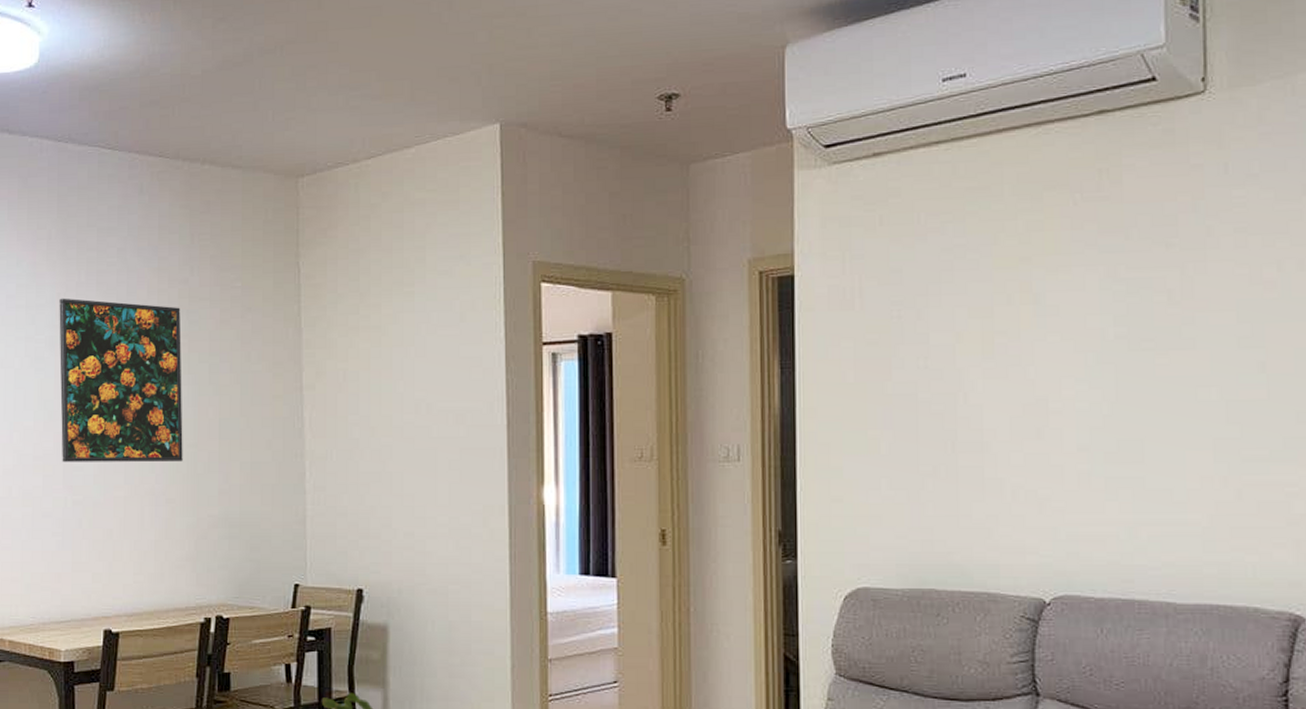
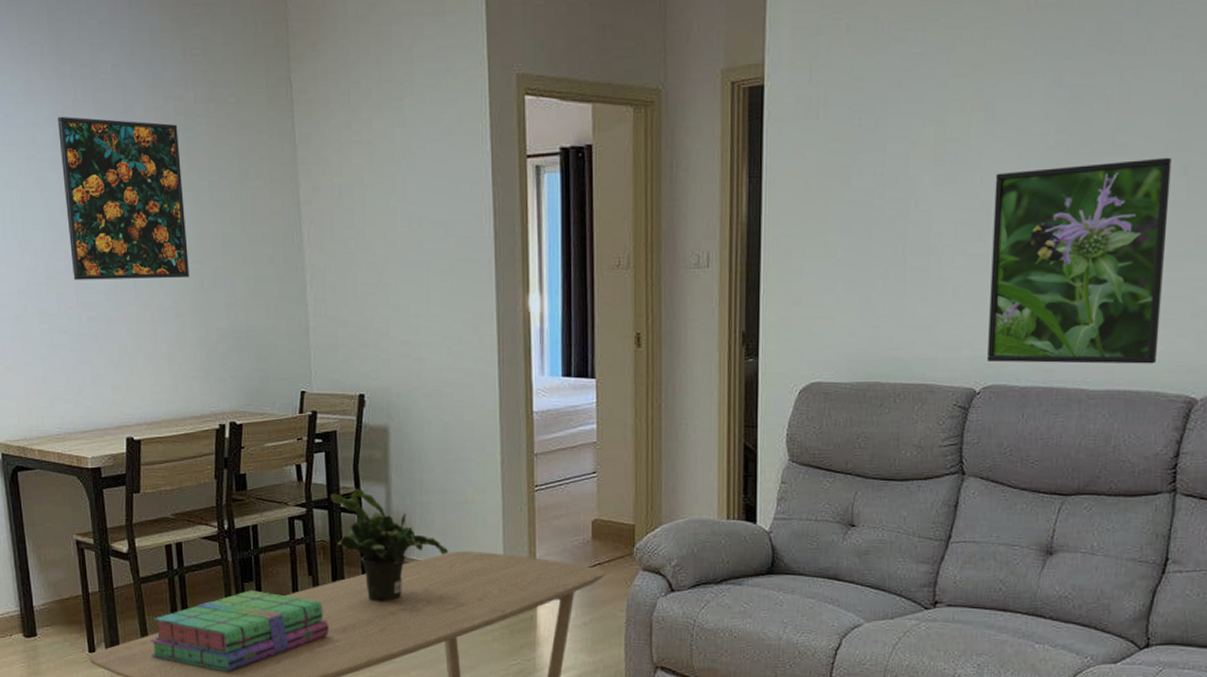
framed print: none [1051,354,1252,576] -> present [987,157,1172,364]

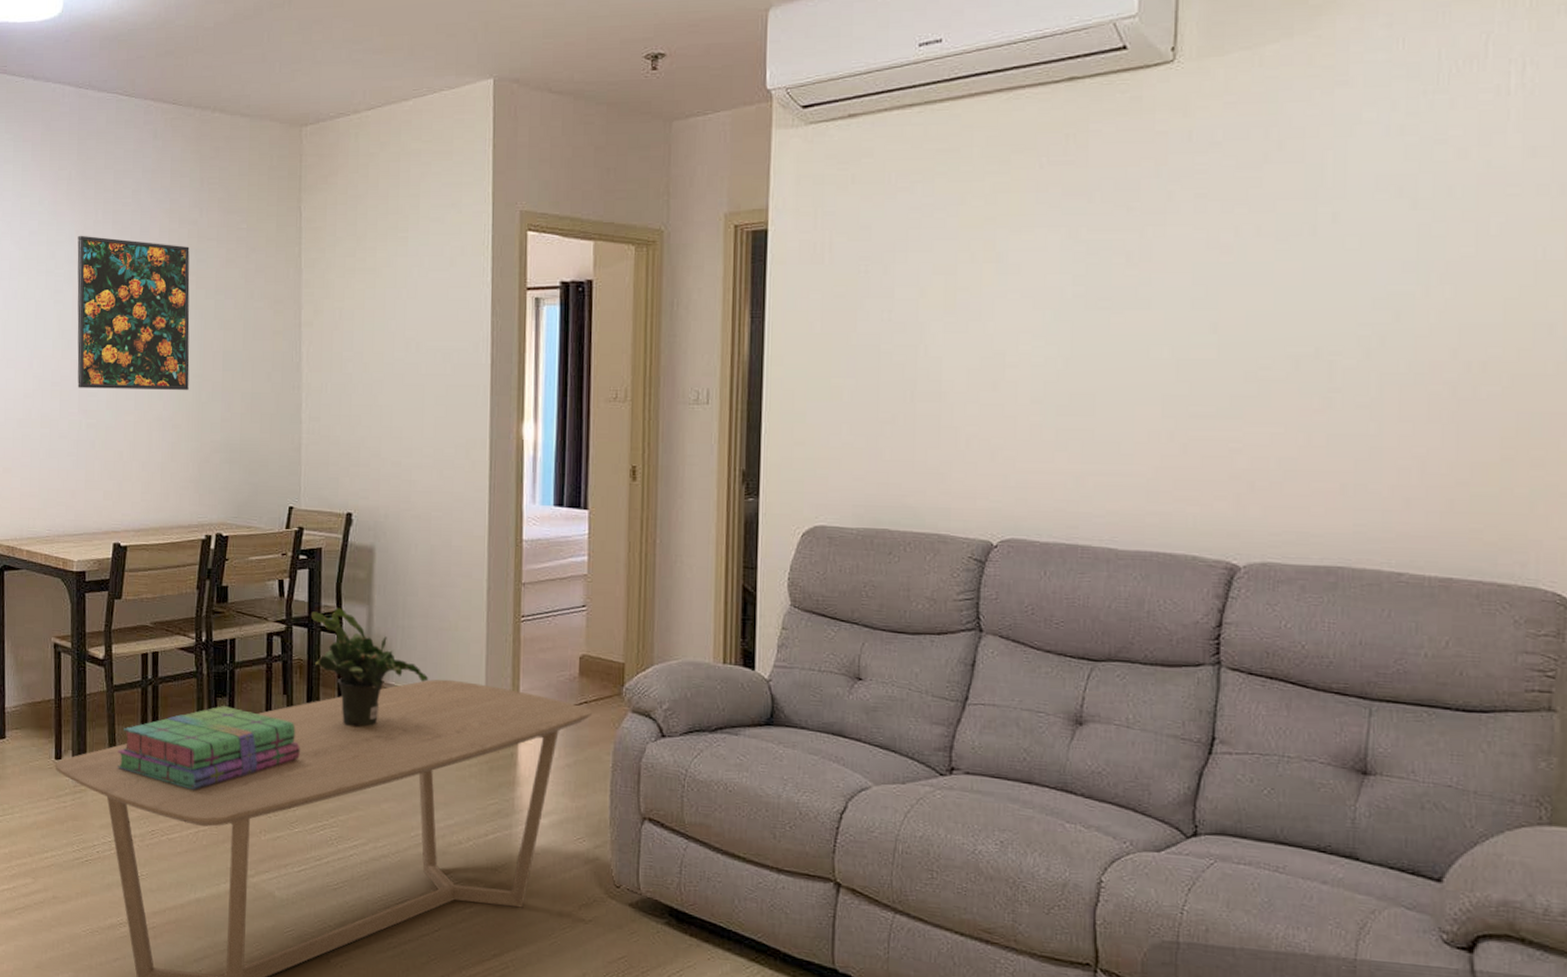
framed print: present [987,157,1172,364] -> none [1005,315,1199,526]

